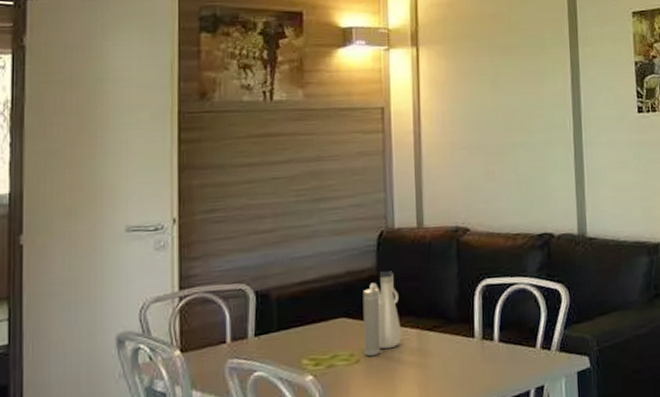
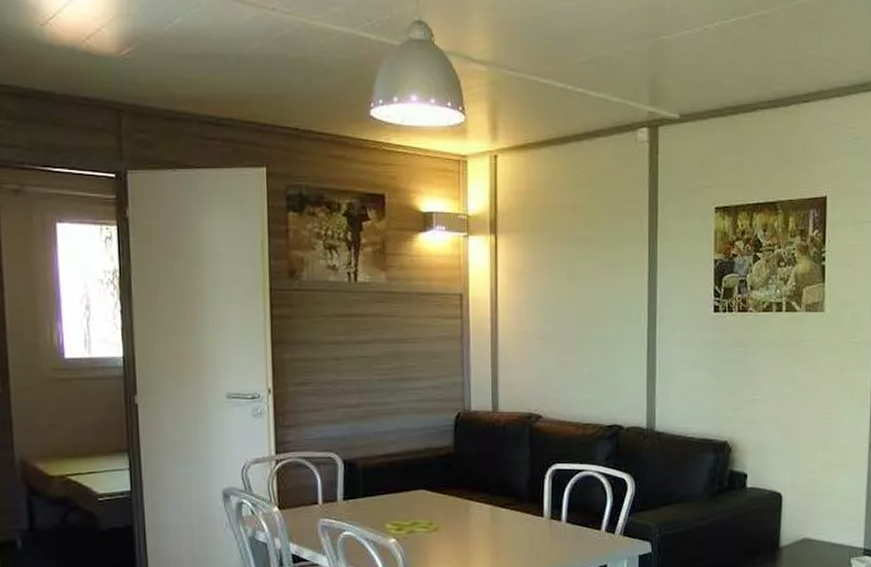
water bottle: present [362,271,401,357] -> none [441,450,476,527]

